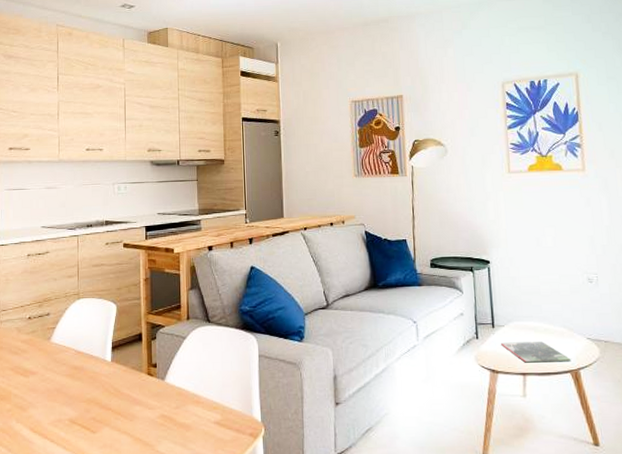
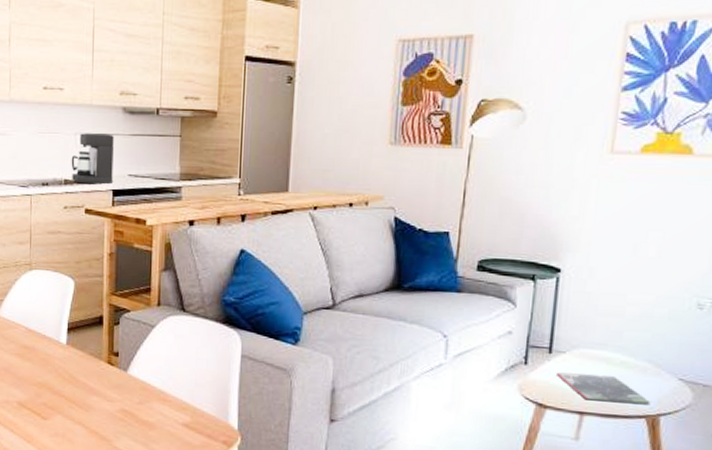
coffee maker: none [110,182,145,224] -> present [71,133,114,184]

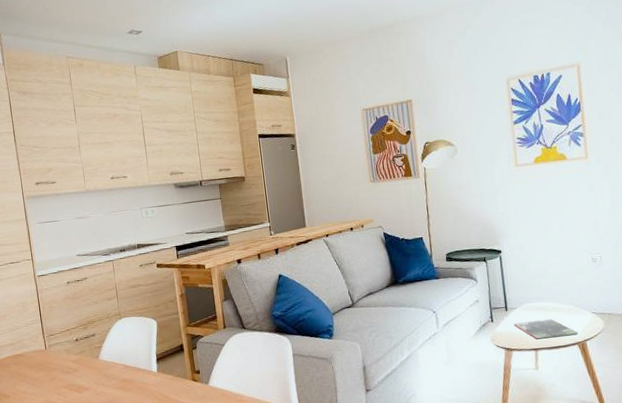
coffee maker: present [71,133,114,184] -> none [140,205,175,246]

